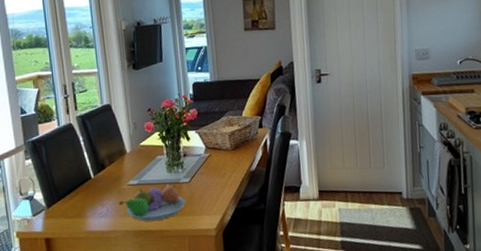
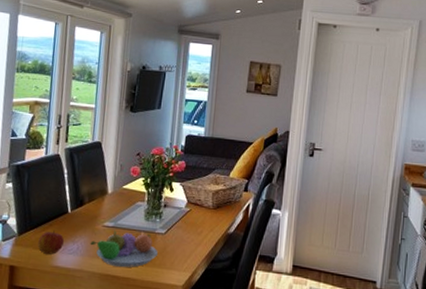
apple: none [68,197,93,222] -> present [38,230,64,254]

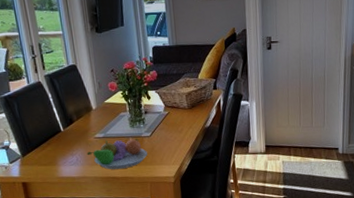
apple: present [38,230,64,254] -> none [41,147,64,169]

